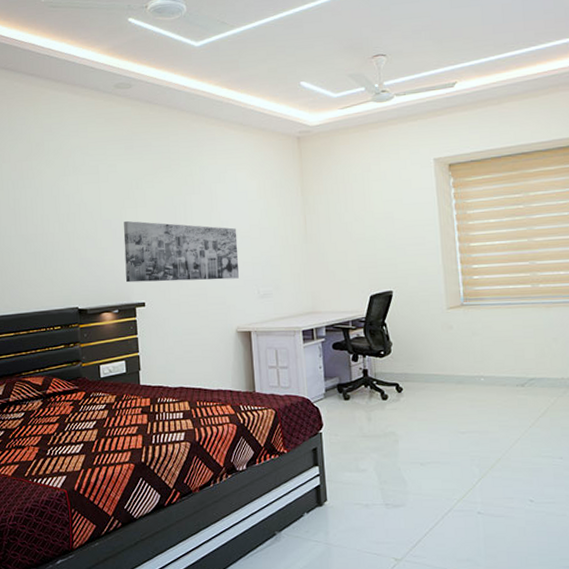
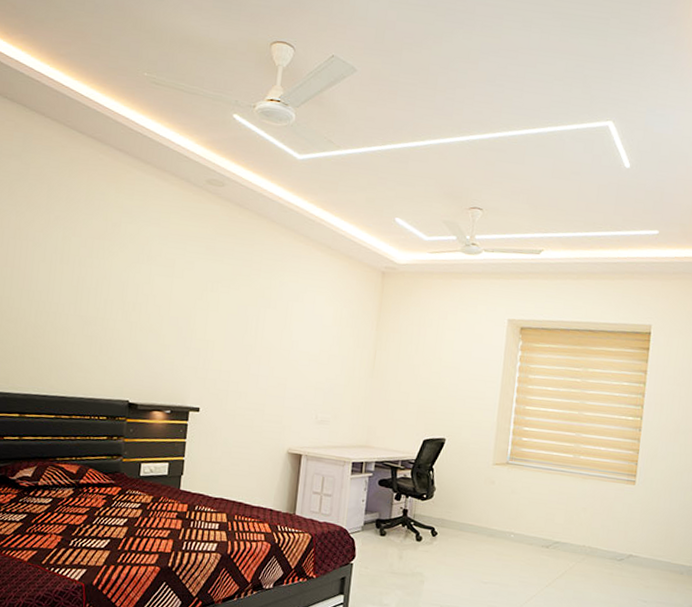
wall art: present [123,221,239,283] -> none [184,322,306,401]

